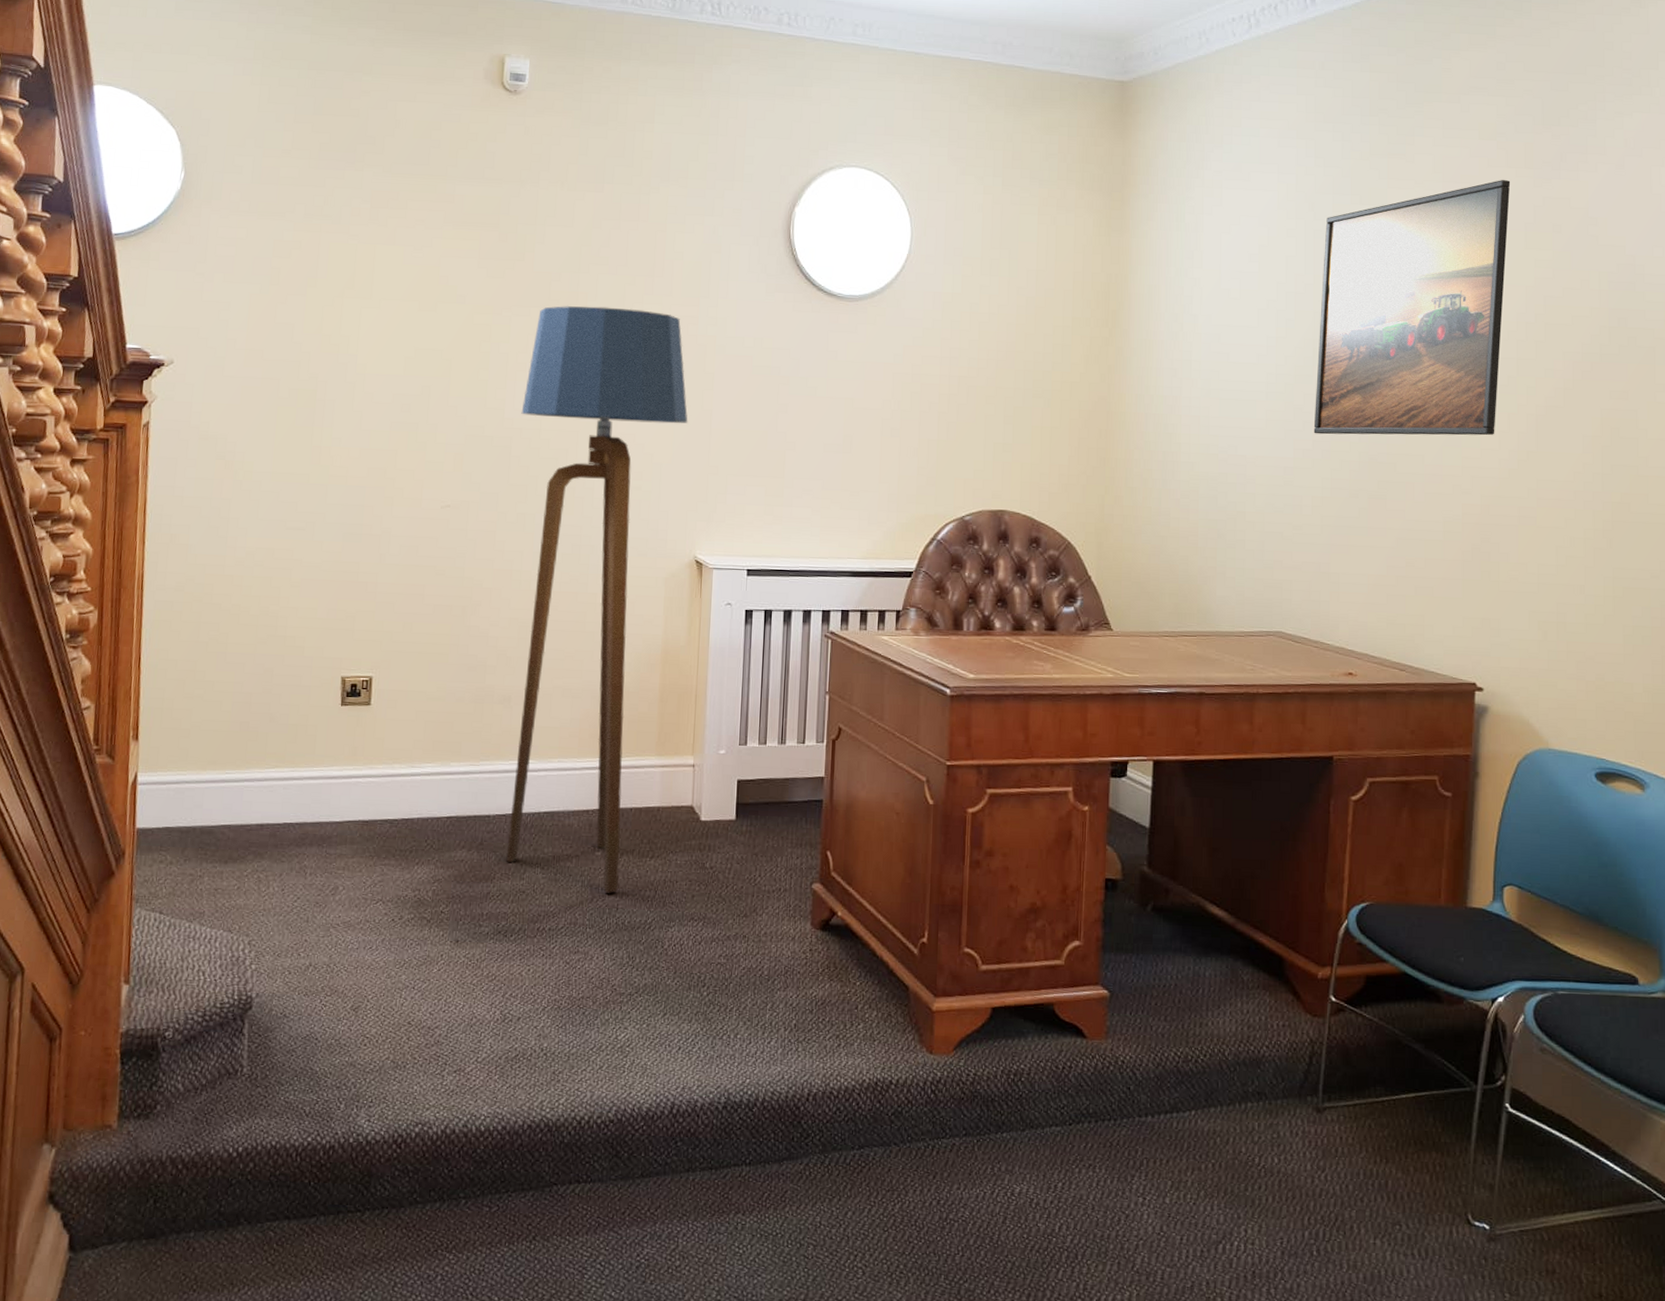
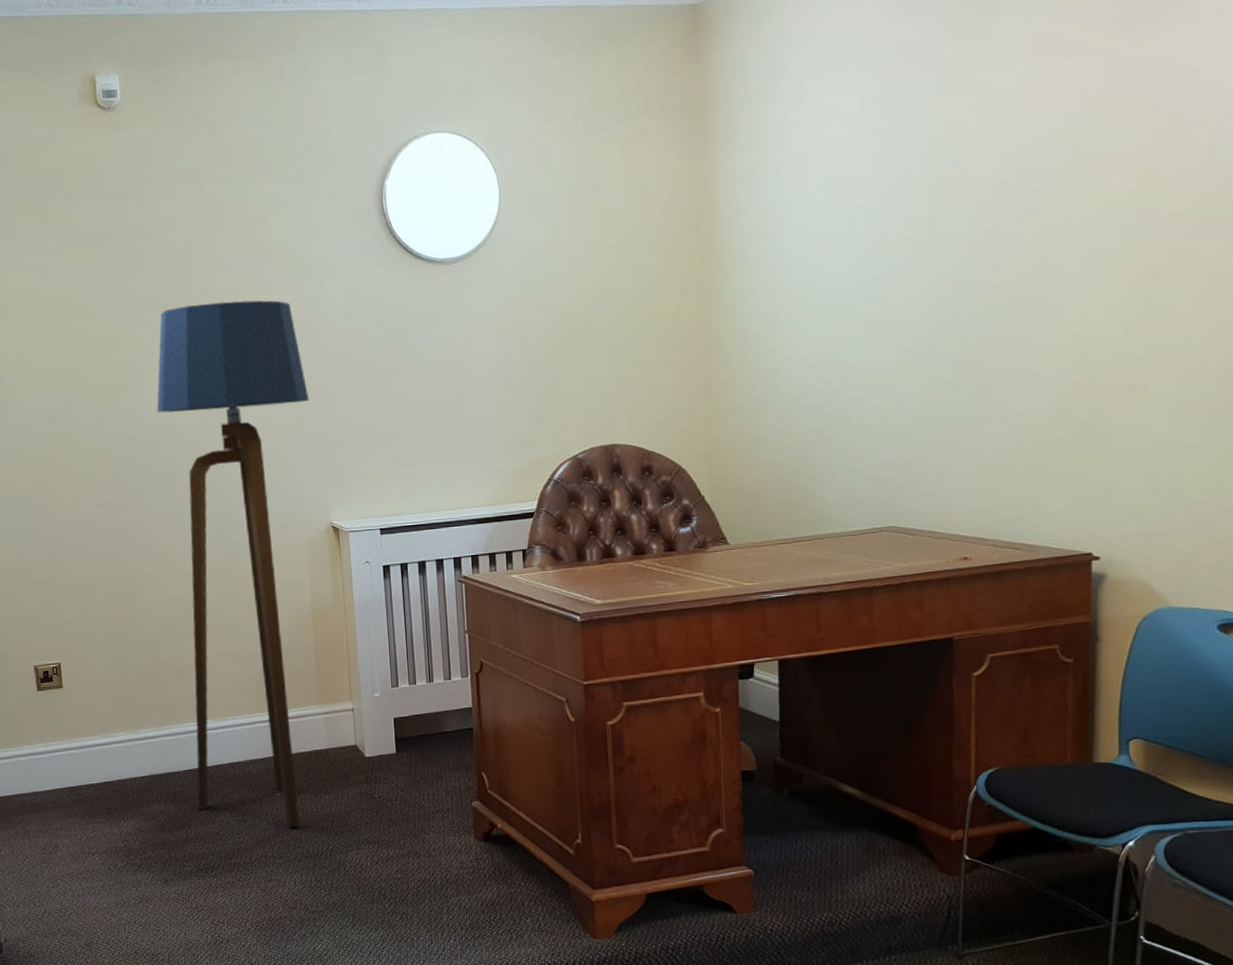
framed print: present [1313,180,1511,436] -> none [912,45,1105,332]

